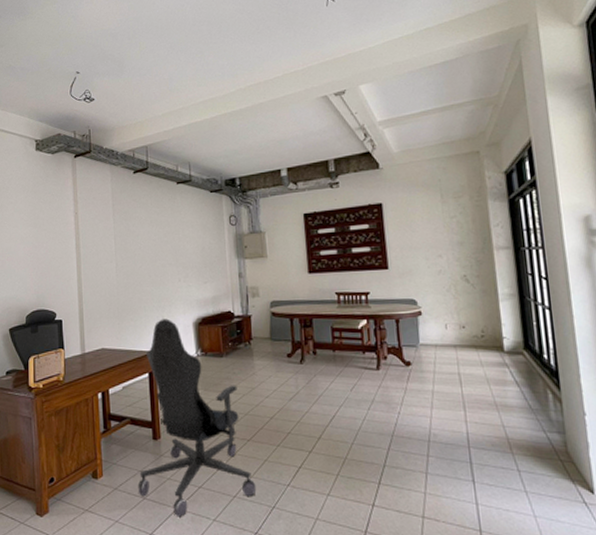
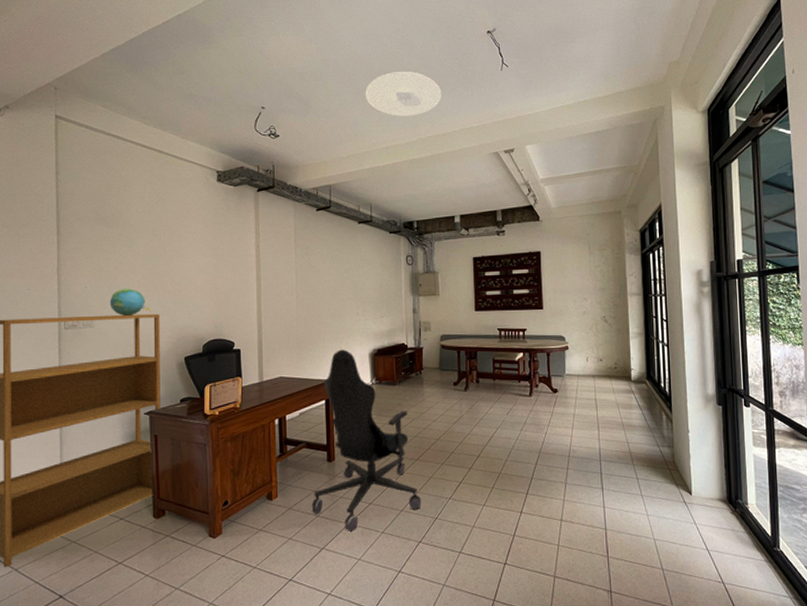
ceiling light: none [179,19,262,68] -> present [365,72,442,116]

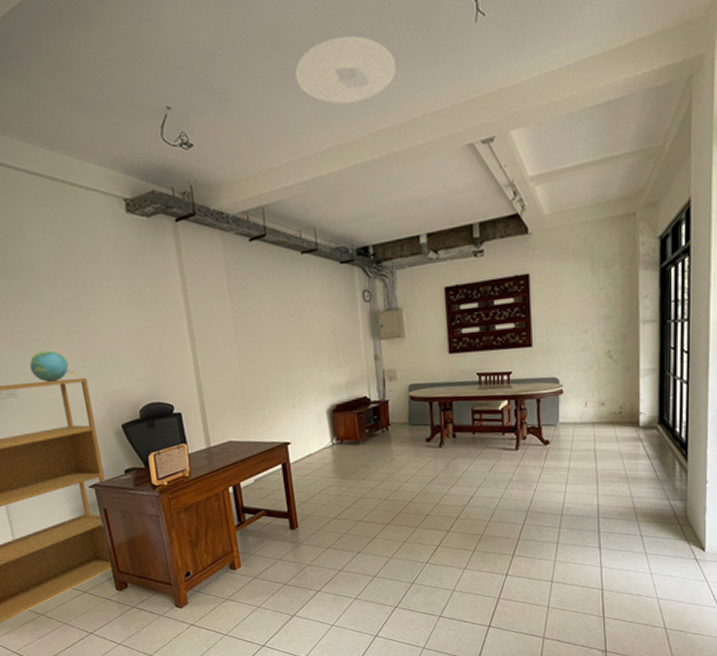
office chair: present [311,349,422,532] -> none [277,407,396,599]

